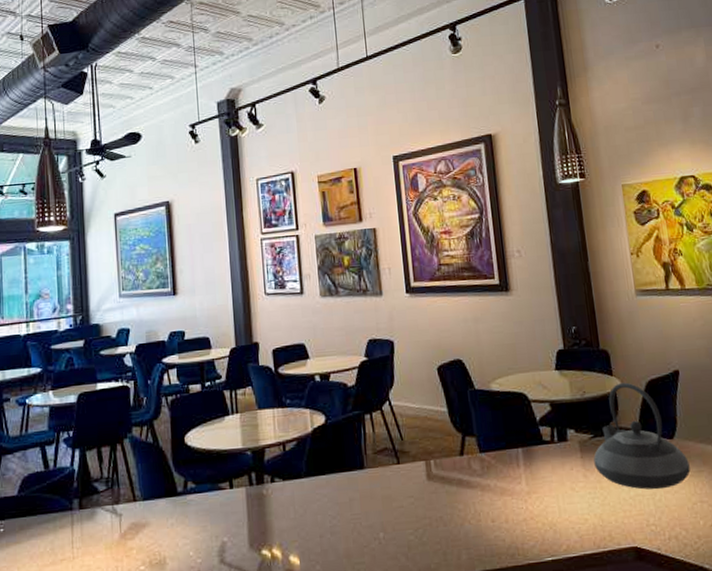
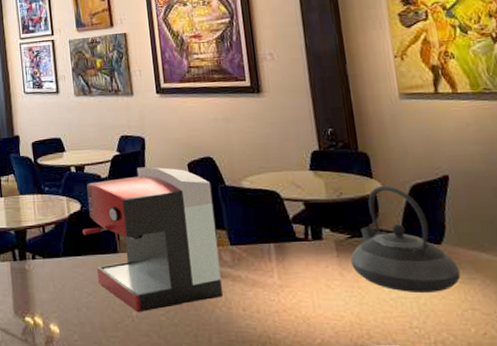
coffee maker: none [327,372,472,534] -> present [82,167,223,313]

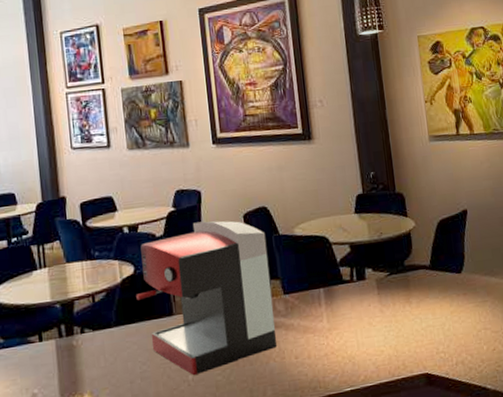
teapot: present [351,185,460,292] -> none [389,222,476,321]

